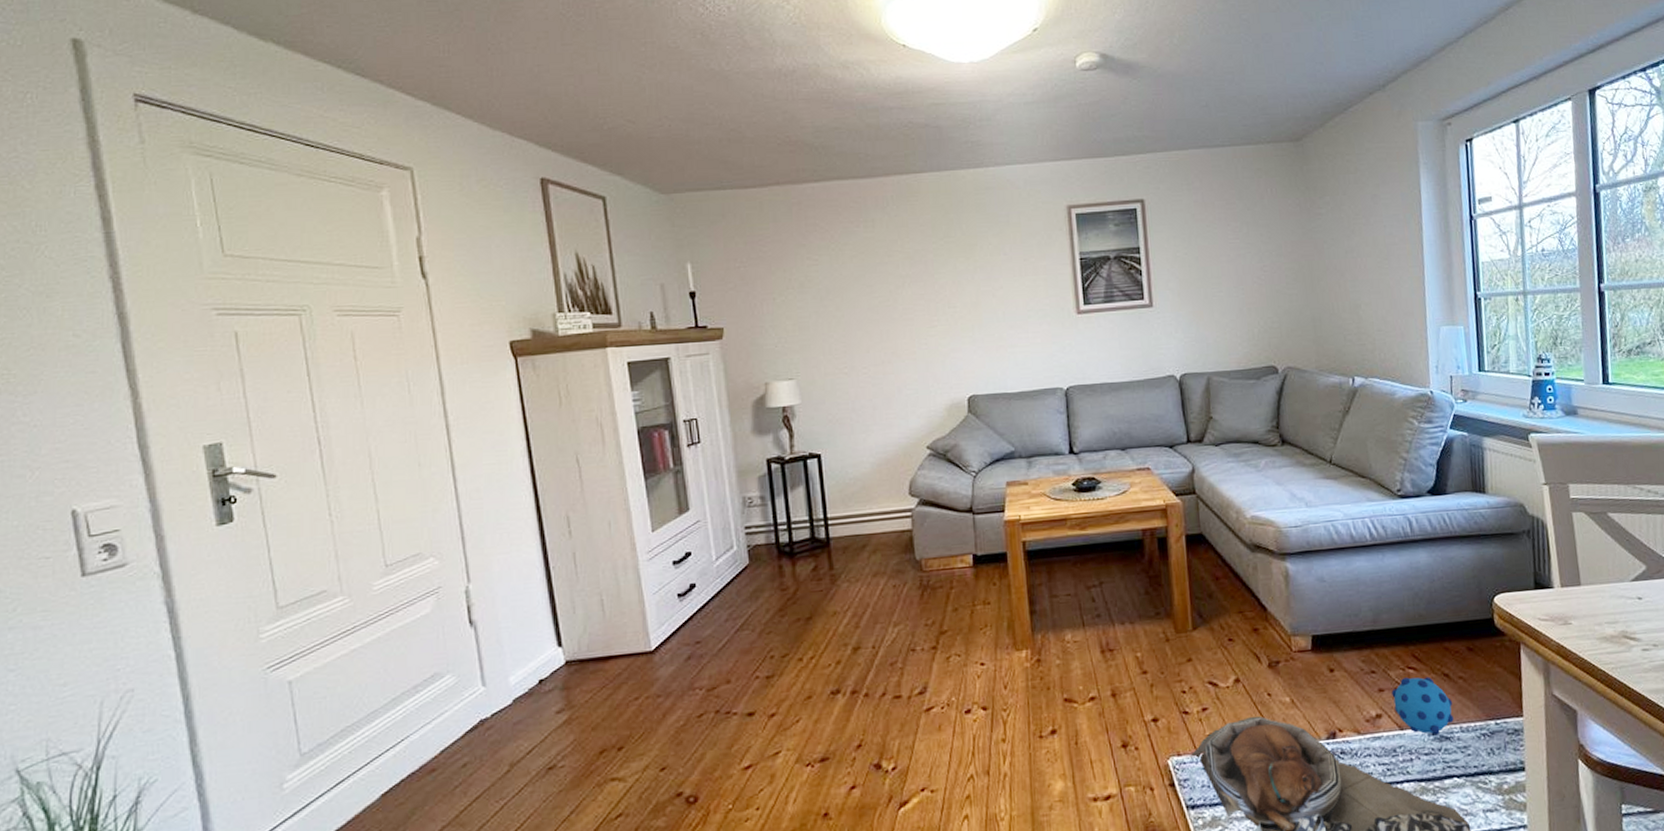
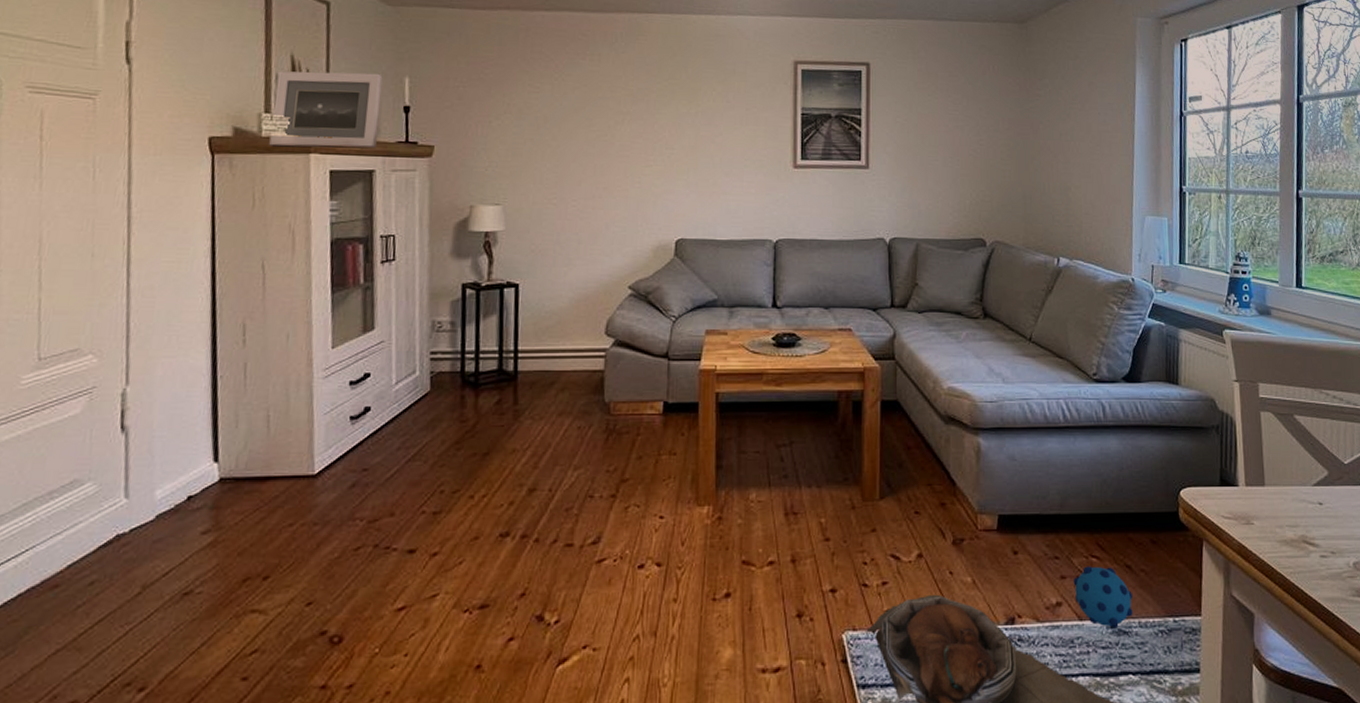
picture frame: none [565,262,668,346] -> present [269,71,383,149]

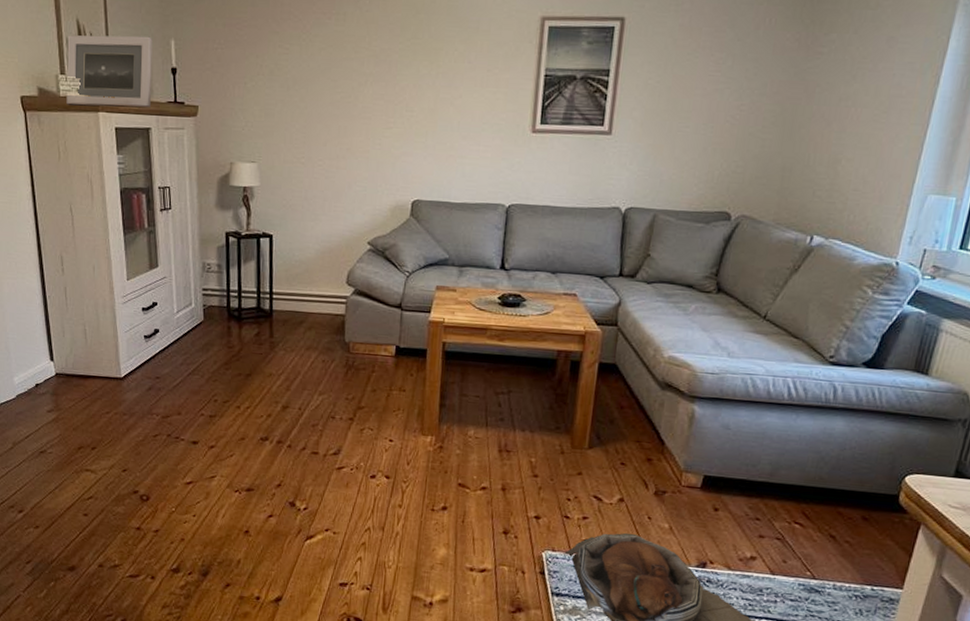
toy ball: present [1073,566,1133,629] -> none [770,530,832,587]

